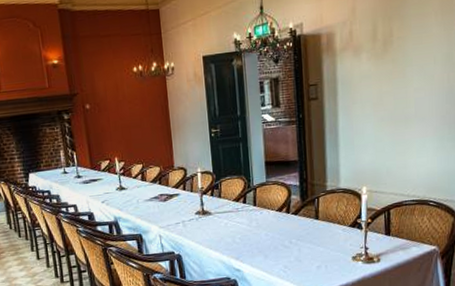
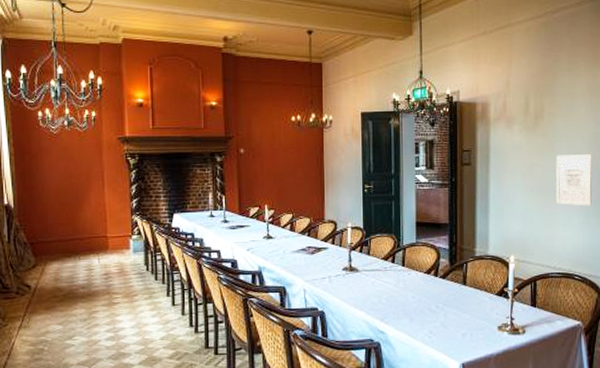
wall art: none [407,76,447,131] -> present [556,154,593,206]

